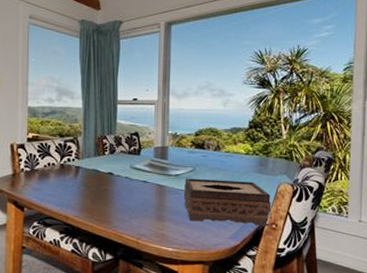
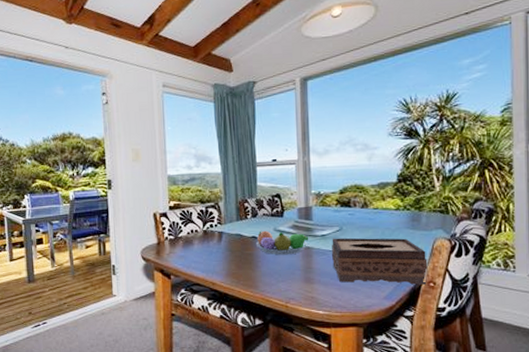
fruit bowl: none [111,167,164,192] -> present [255,230,309,255]

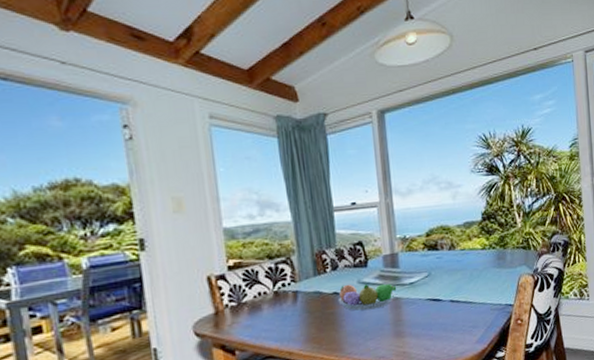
tissue box: present [332,237,428,285] -> none [421,278,515,332]

